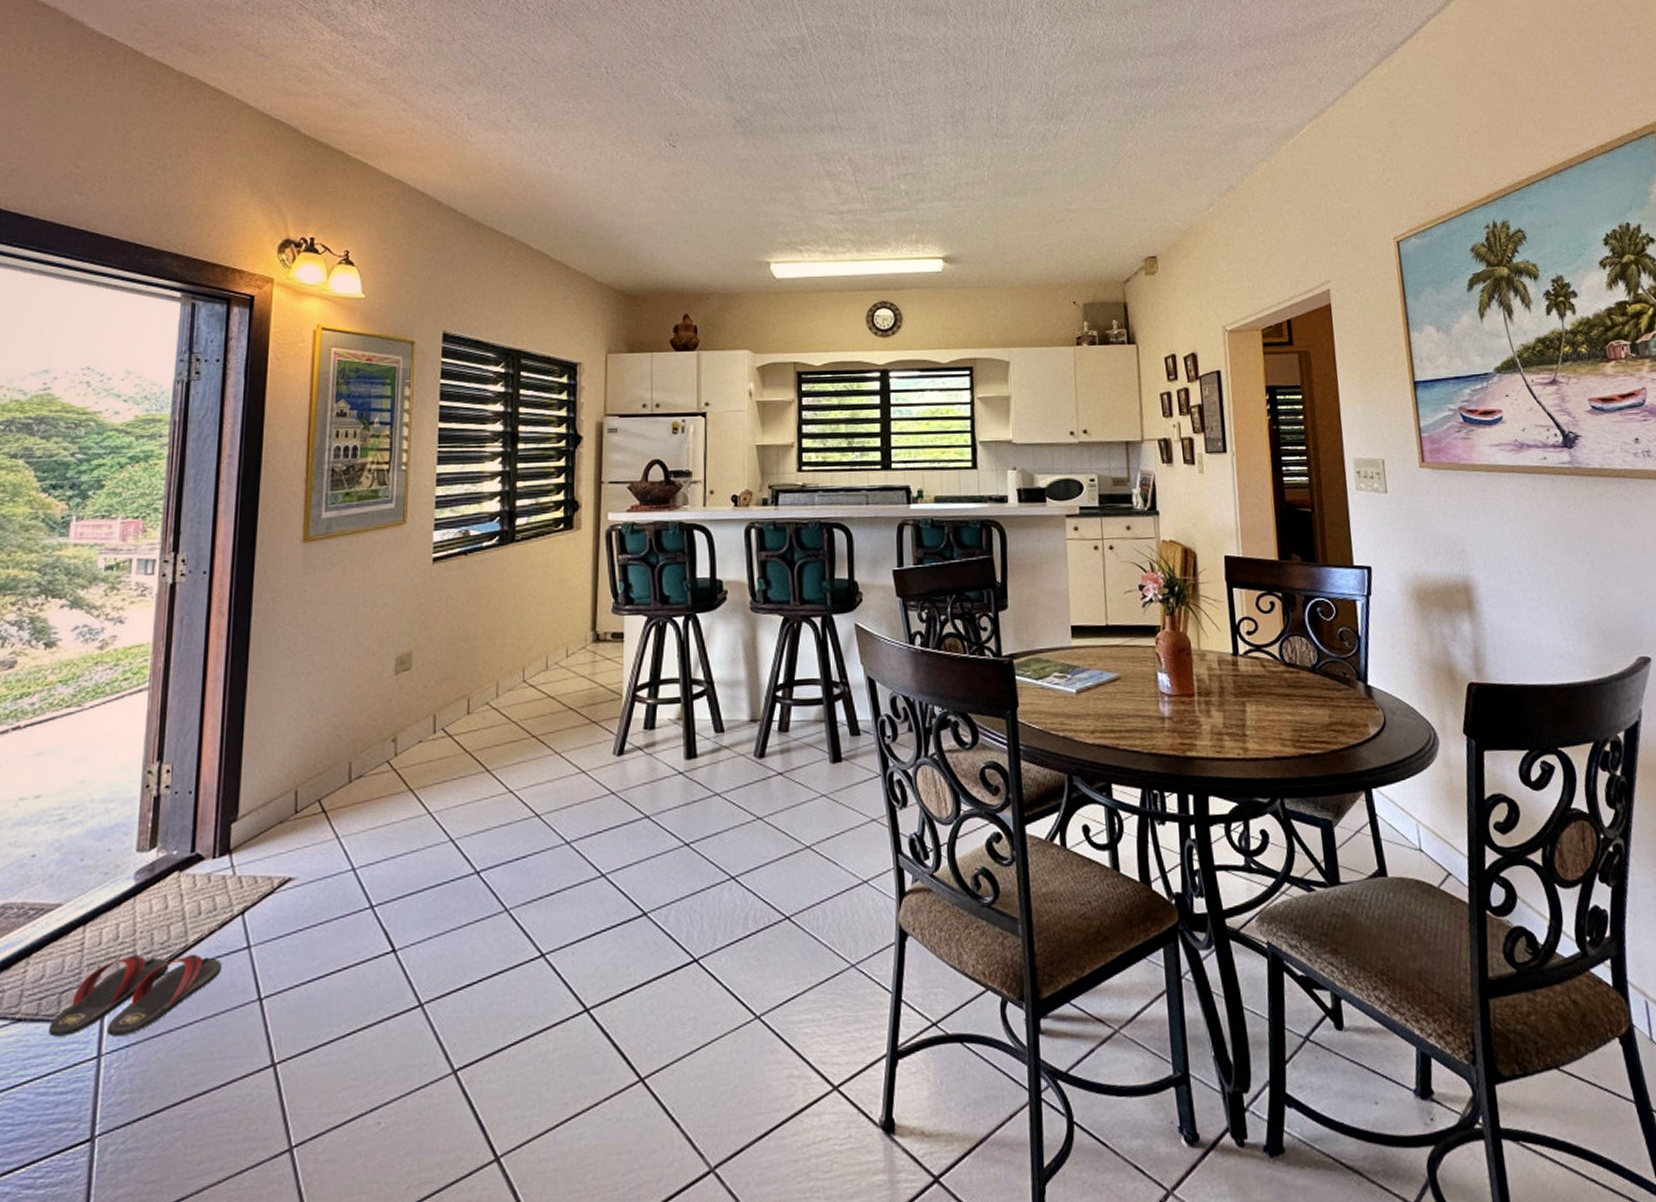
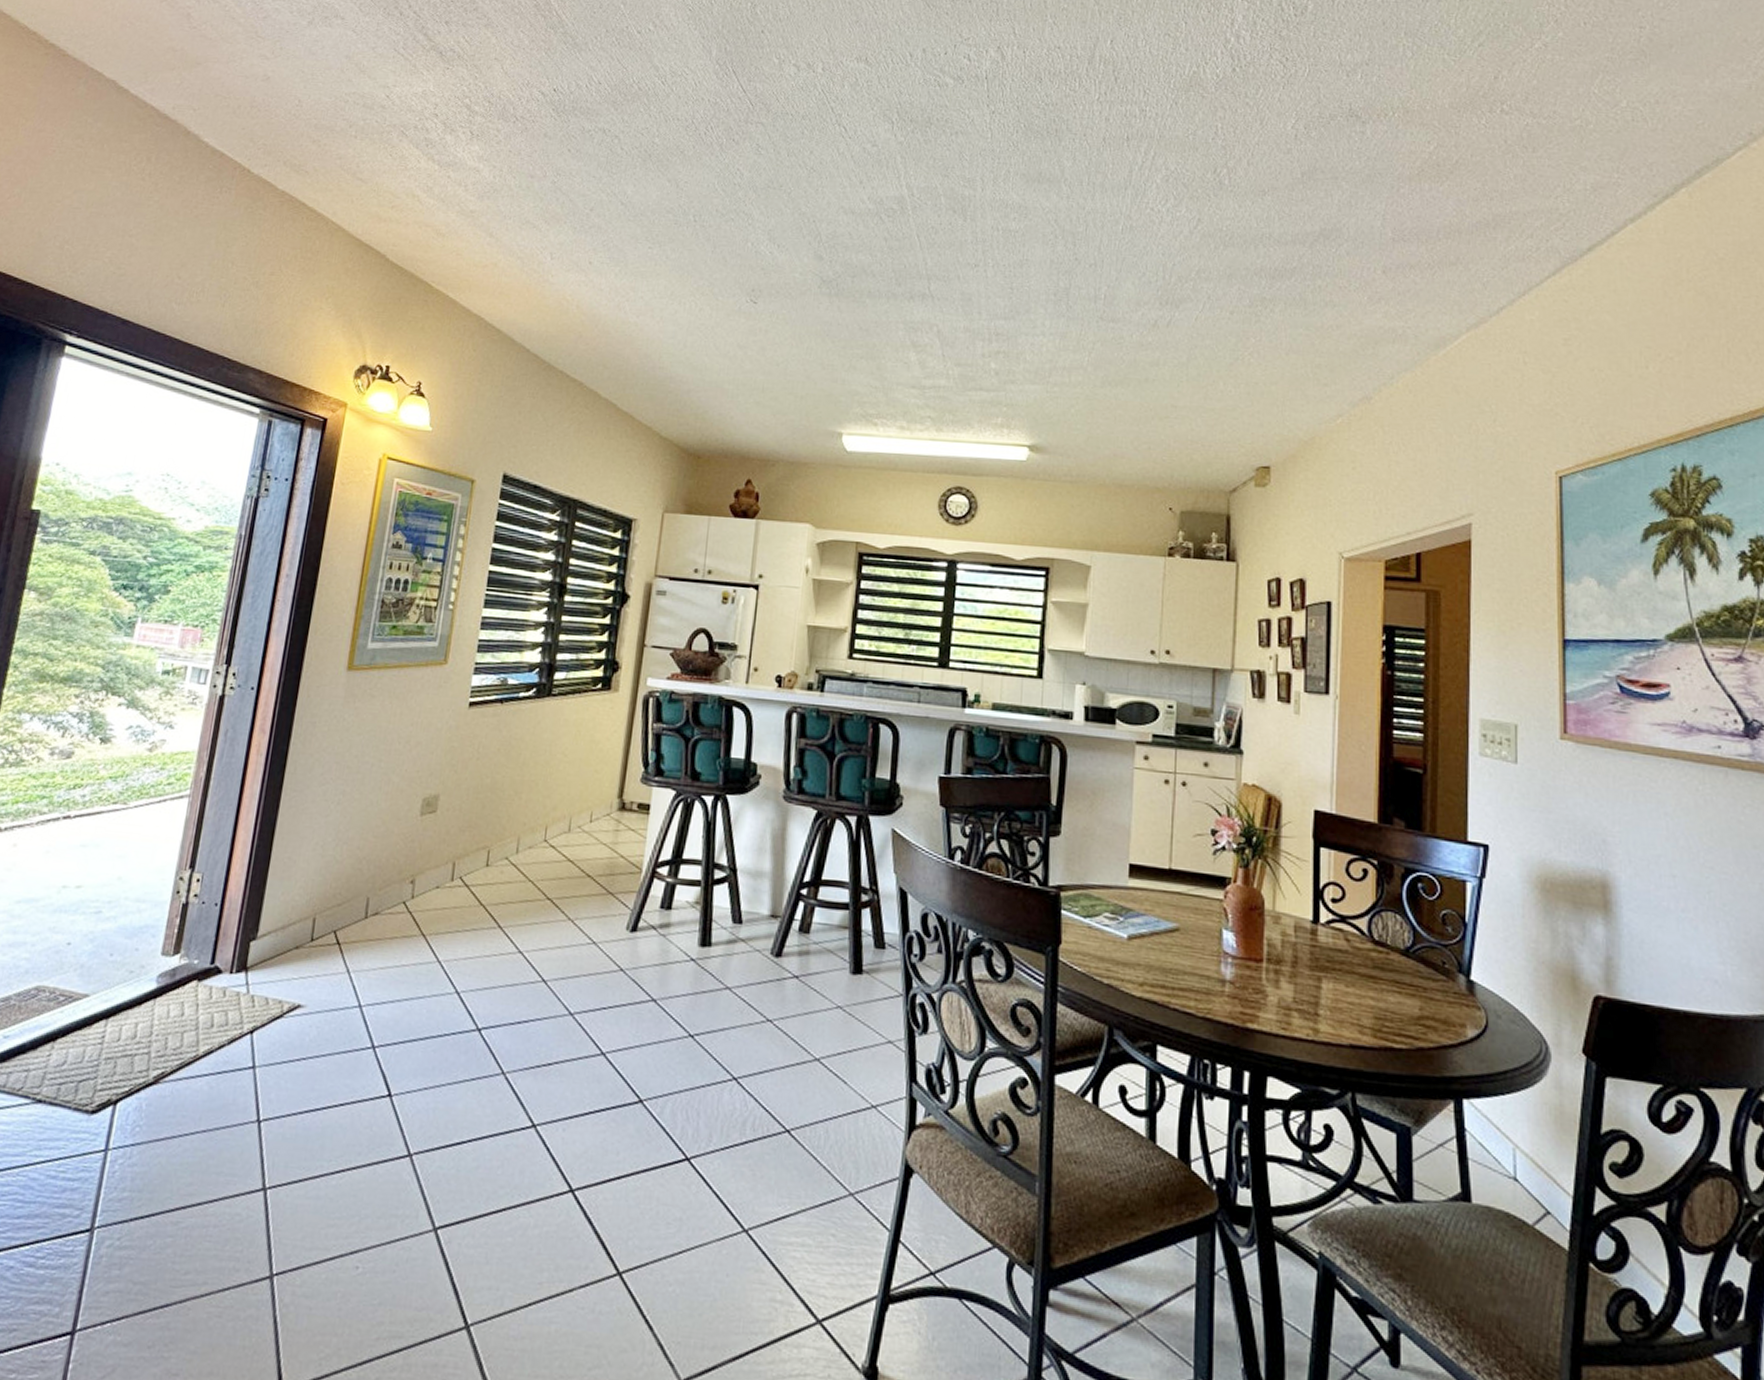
sandal: present [49,954,221,1037] -> none [64,1056,227,1135]

